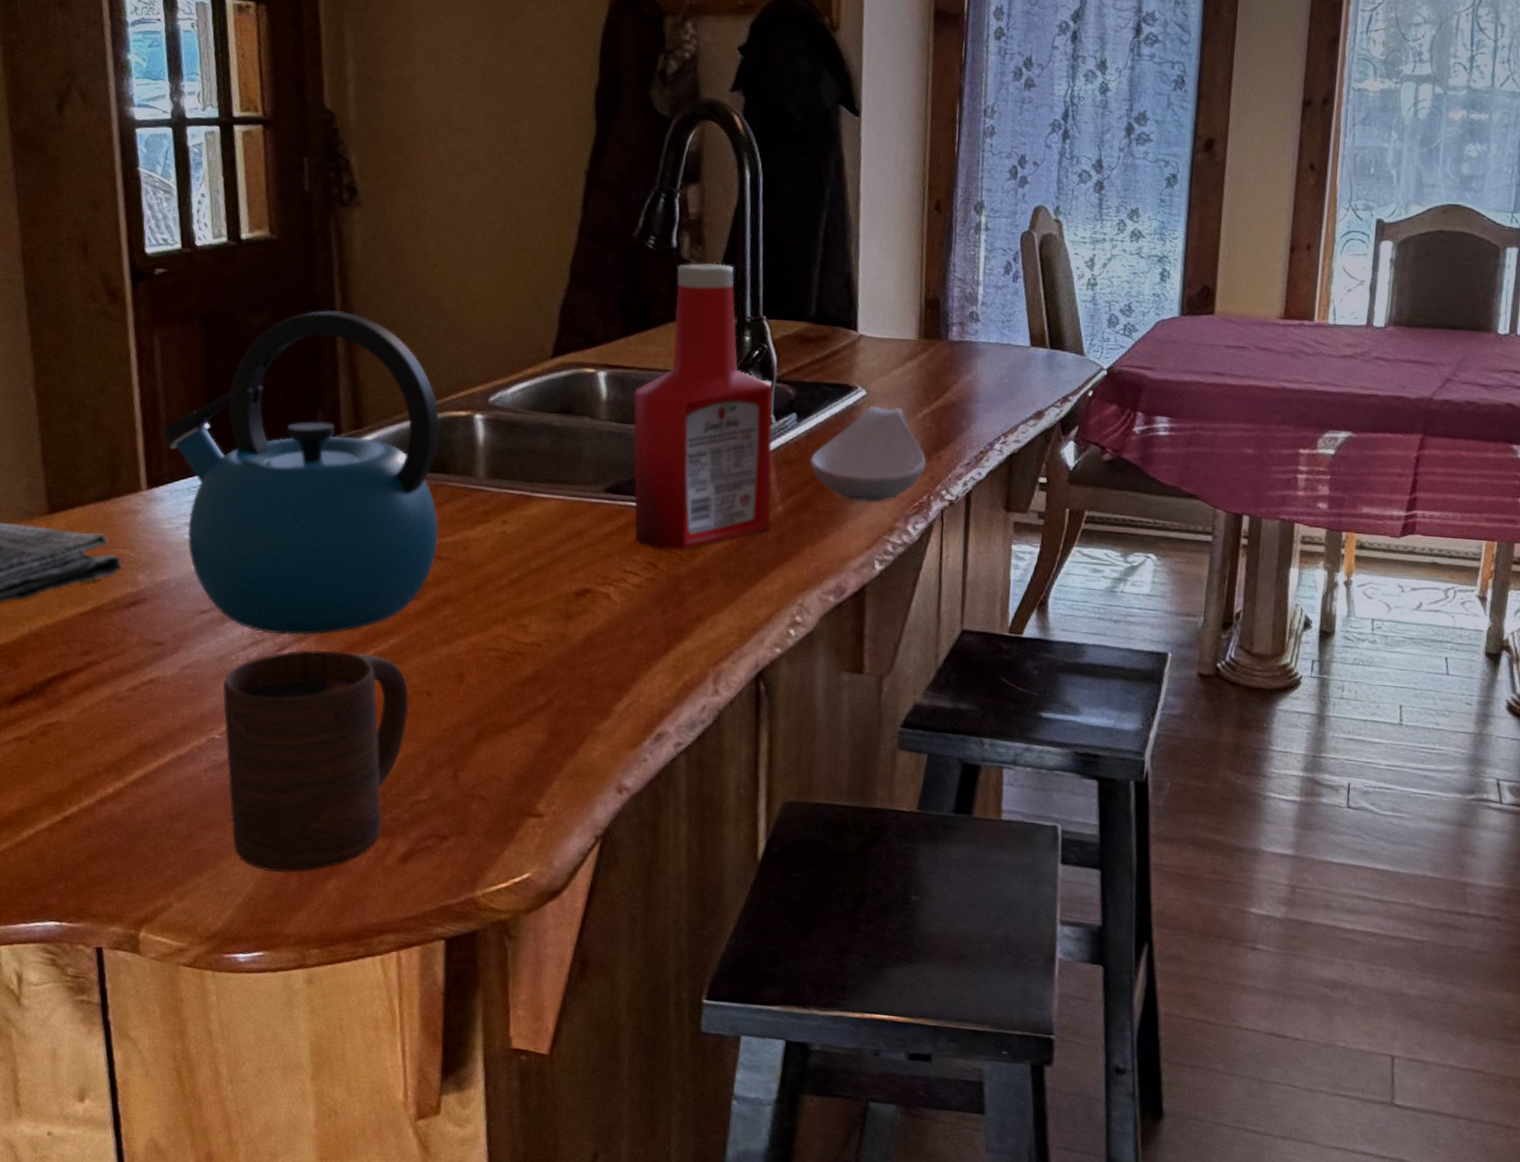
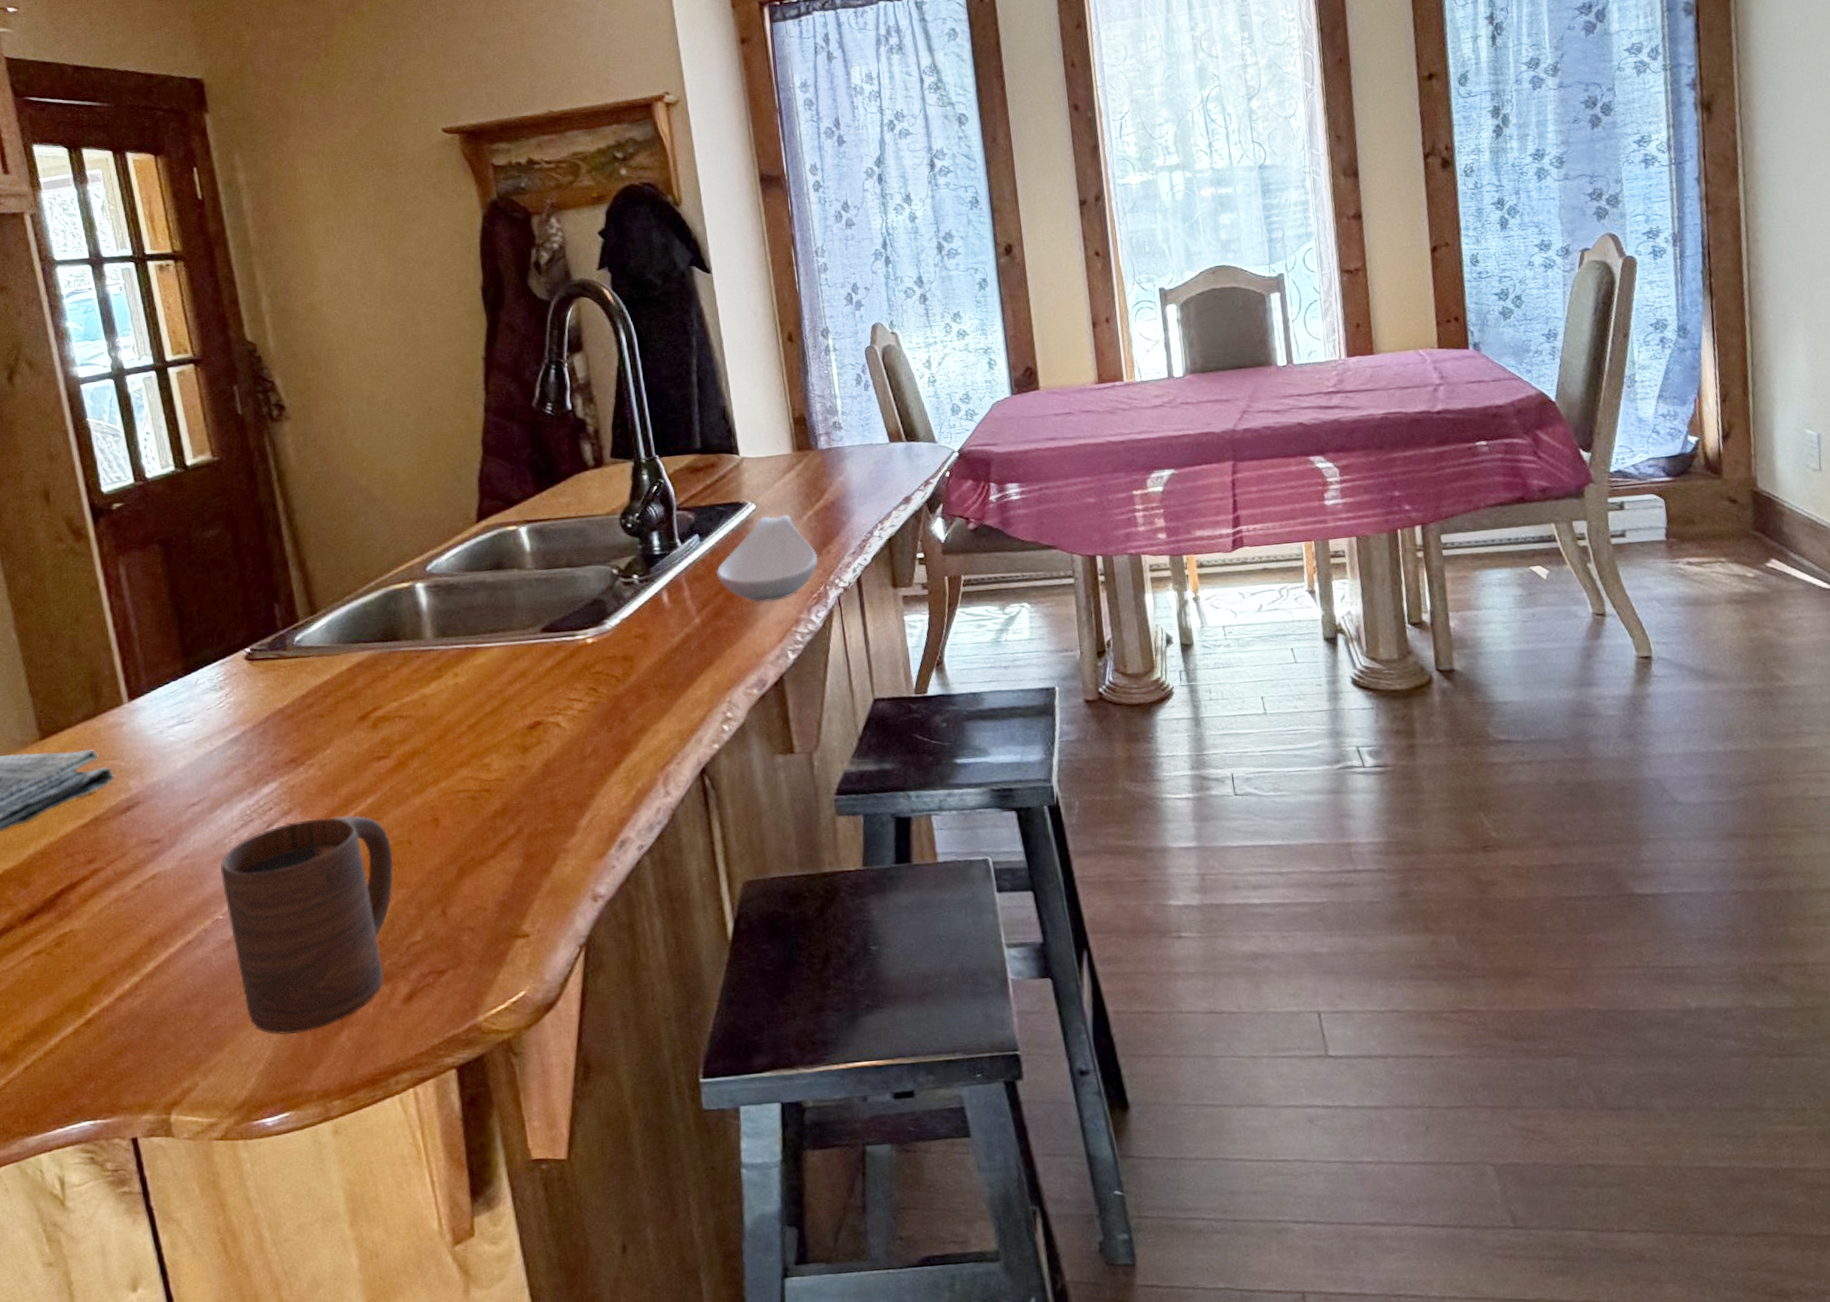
kettle: present [161,310,440,636] -> none [135,513,399,814]
ketchup bottle: present [633,263,773,551] -> none [554,416,692,676]

